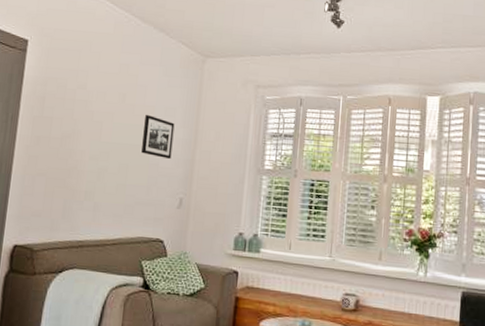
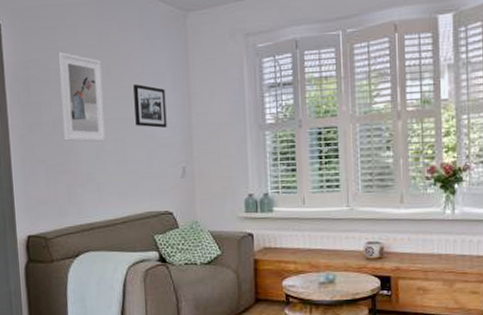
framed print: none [69,74,118,163] -> present [58,52,106,142]

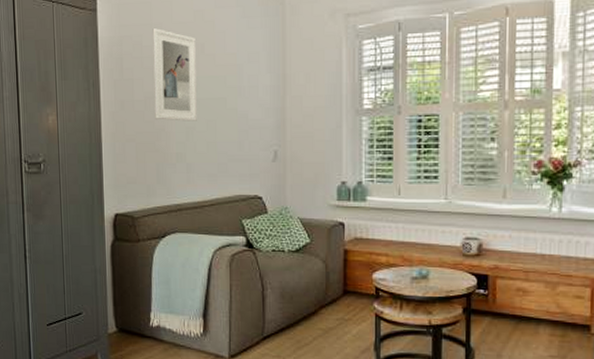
picture frame: present [133,84,167,128] -> none [227,64,260,109]

